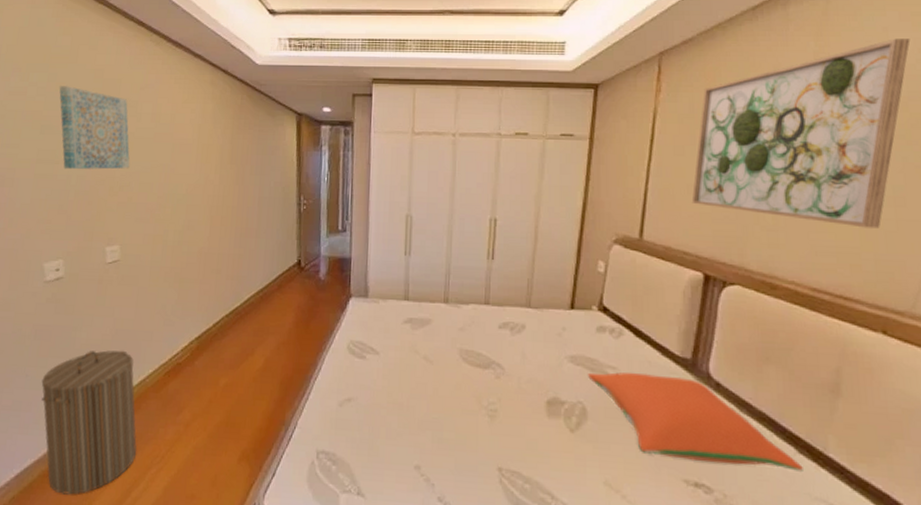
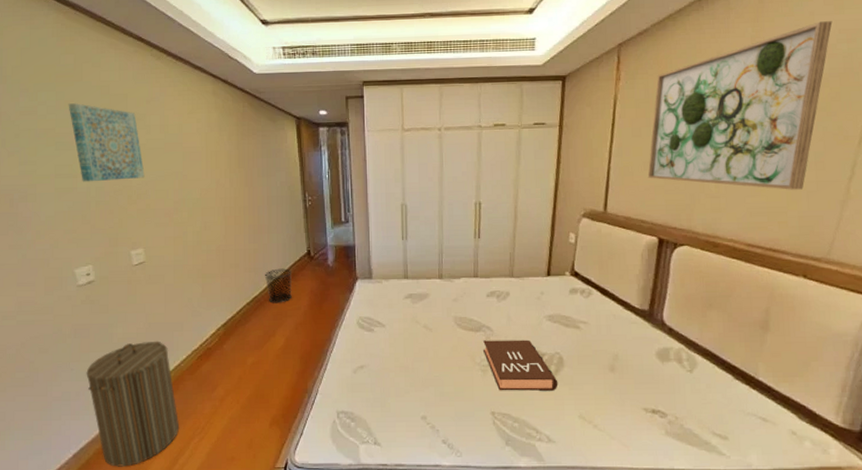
waste bin: none [247,278,278,318] -> present [264,268,292,303]
book: none [492,379,580,448] -> present [483,339,558,391]
pillow: present [588,372,803,471] -> none [564,324,738,394]

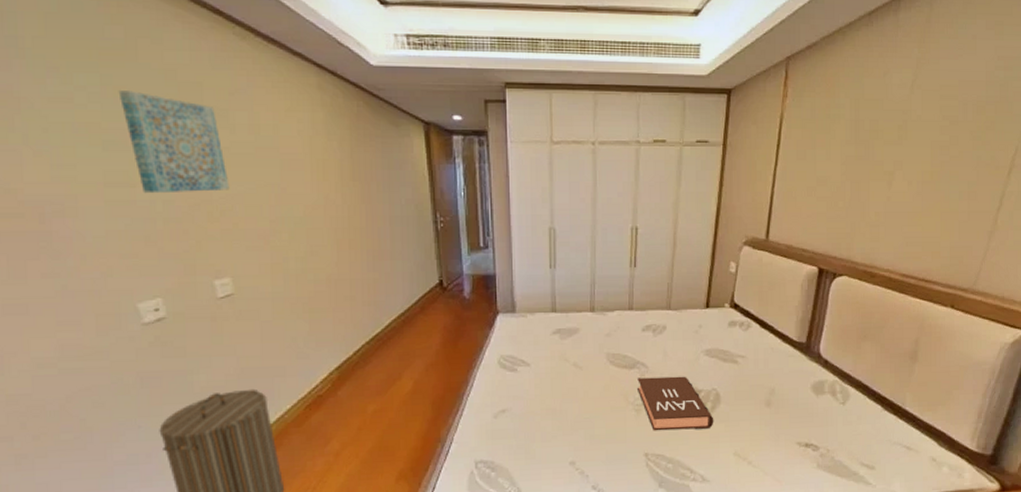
waste bin: present [264,268,292,303] -> none [387,301,421,342]
wall art: present [647,21,833,190] -> none [810,46,993,220]

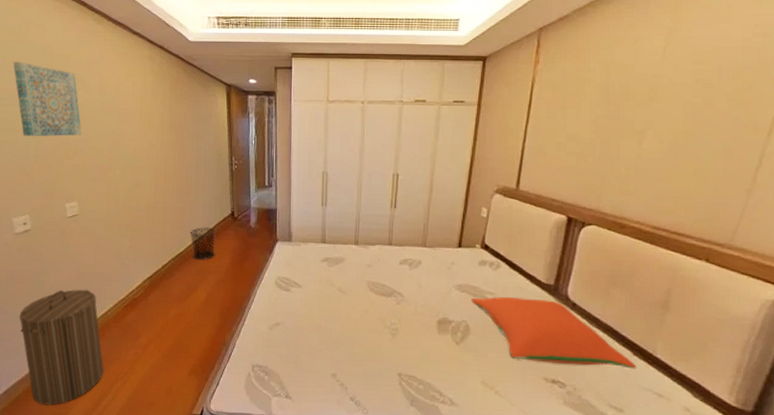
waste bin: none [387,301,421,342] -> present [190,227,215,260]
book: present [637,376,714,431] -> none [394,305,464,356]
pillow: none [721,358,886,426] -> present [471,297,636,369]

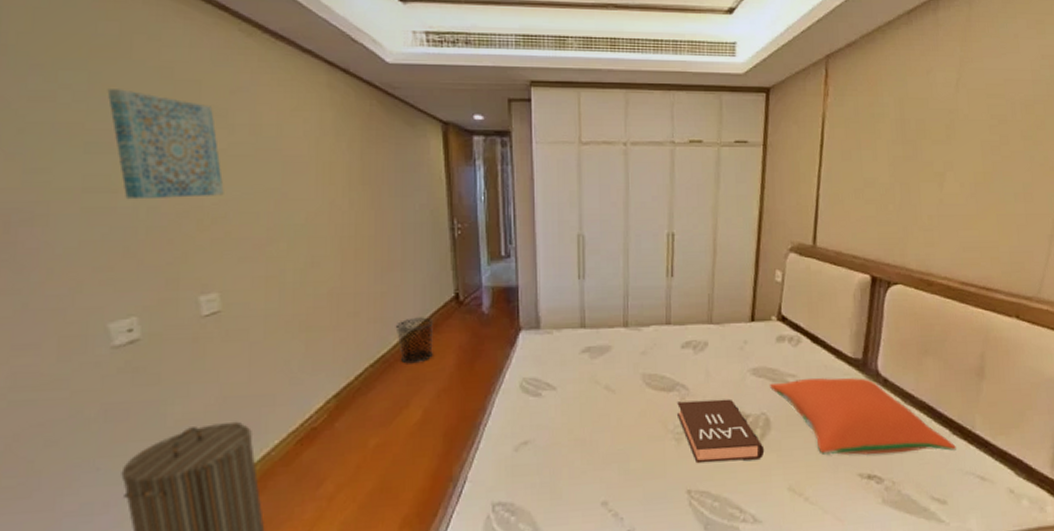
book: none [394,305,464,356] -> present [677,399,765,464]

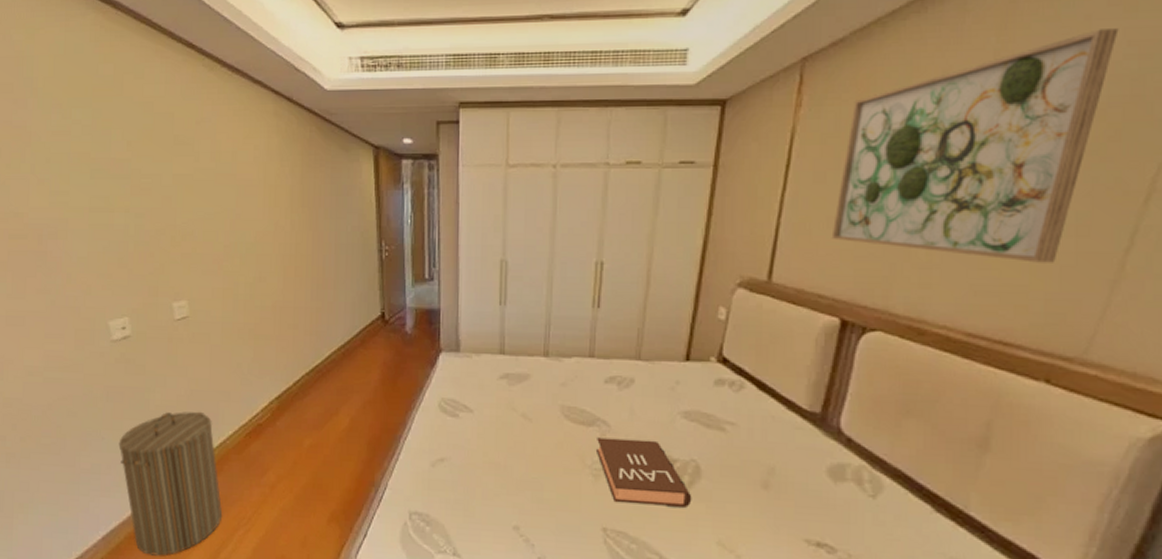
wall art: present [107,89,224,200] -> none [105,123,191,218]
waste bin: present [395,317,433,364] -> none [328,333,361,376]
pillow: present [770,377,956,456] -> none [703,428,939,531]
wall art: none [858,45,1036,223] -> present [831,28,1119,263]

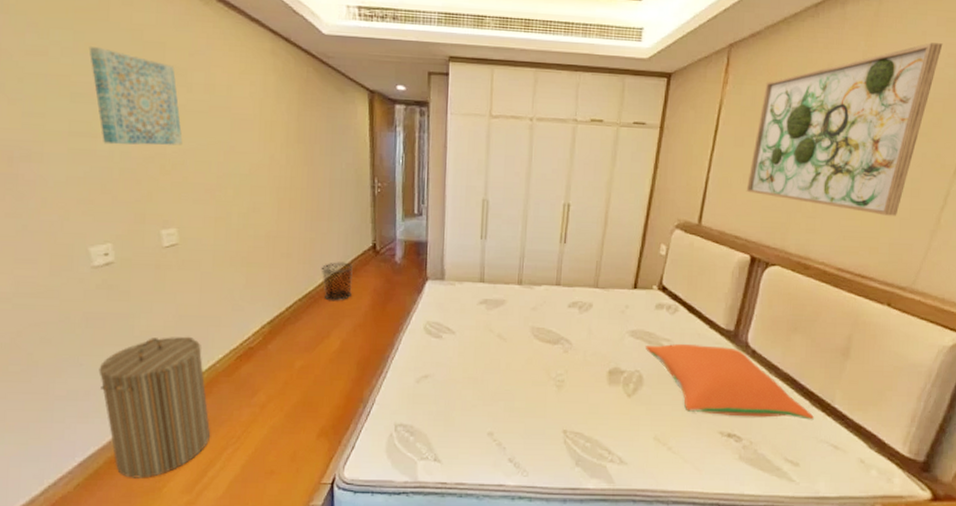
wall art: none [105,123,191,218] -> present [89,47,183,146]
waste bin: none [328,333,361,376] -> present [321,262,353,301]
book: present [597,437,692,508] -> none [560,354,636,410]
pillow: none [703,428,939,531] -> present [646,344,814,420]

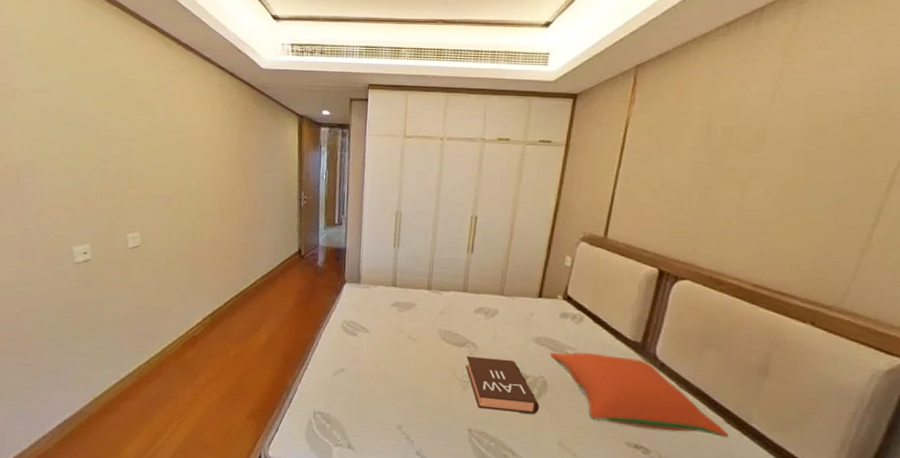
wall art: present [89,47,183,146] -> none [79,85,147,164]
laundry hamper: present [98,336,211,479] -> none [75,323,160,443]
waste bin: present [321,262,353,301] -> none [254,264,281,299]
book: none [560,354,636,410] -> present [466,356,540,414]
wall art: present [746,42,943,216] -> none [654,56,871,233]

